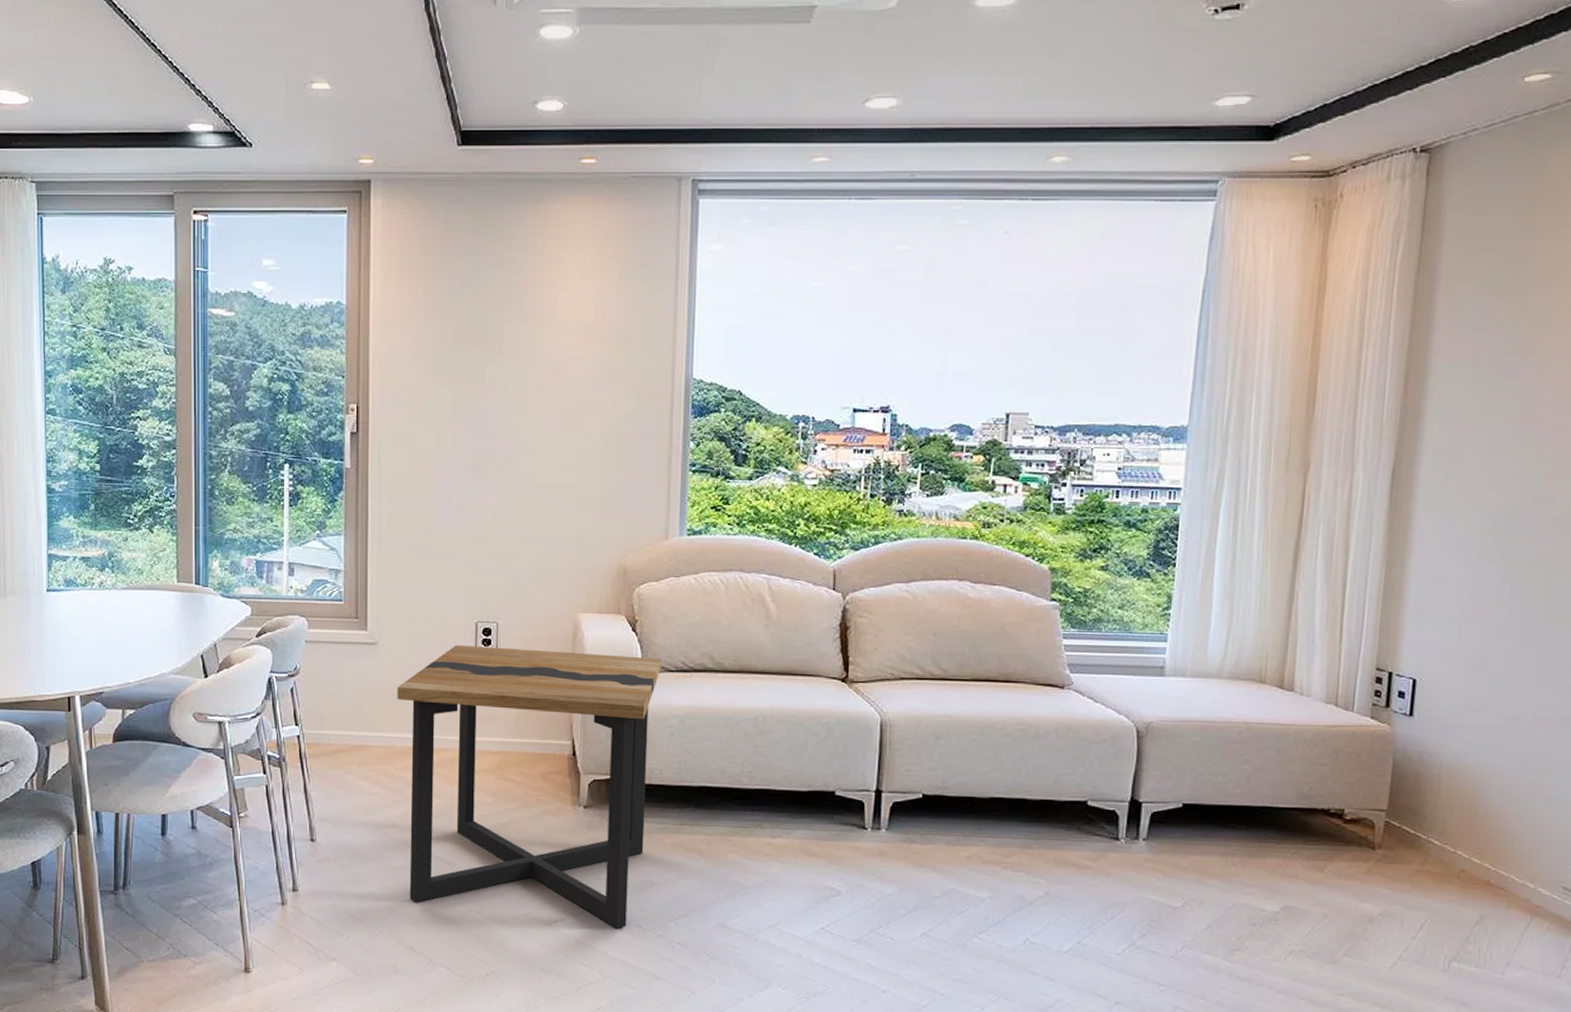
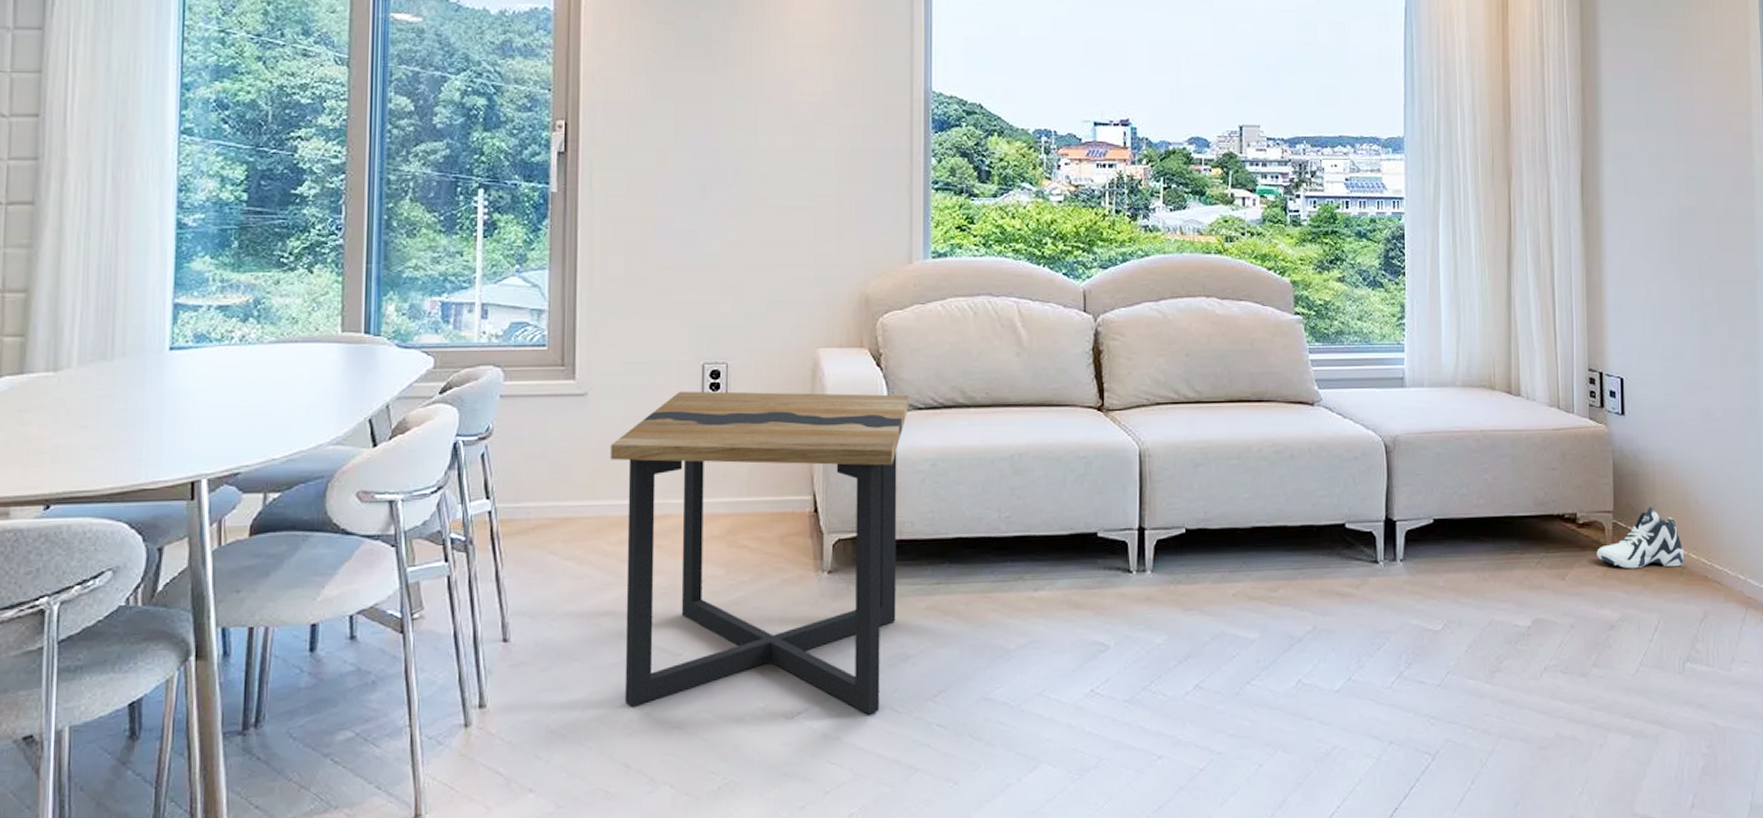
sneaker: none [1362,807,1466,870] -> present [1596,505,1685,569]

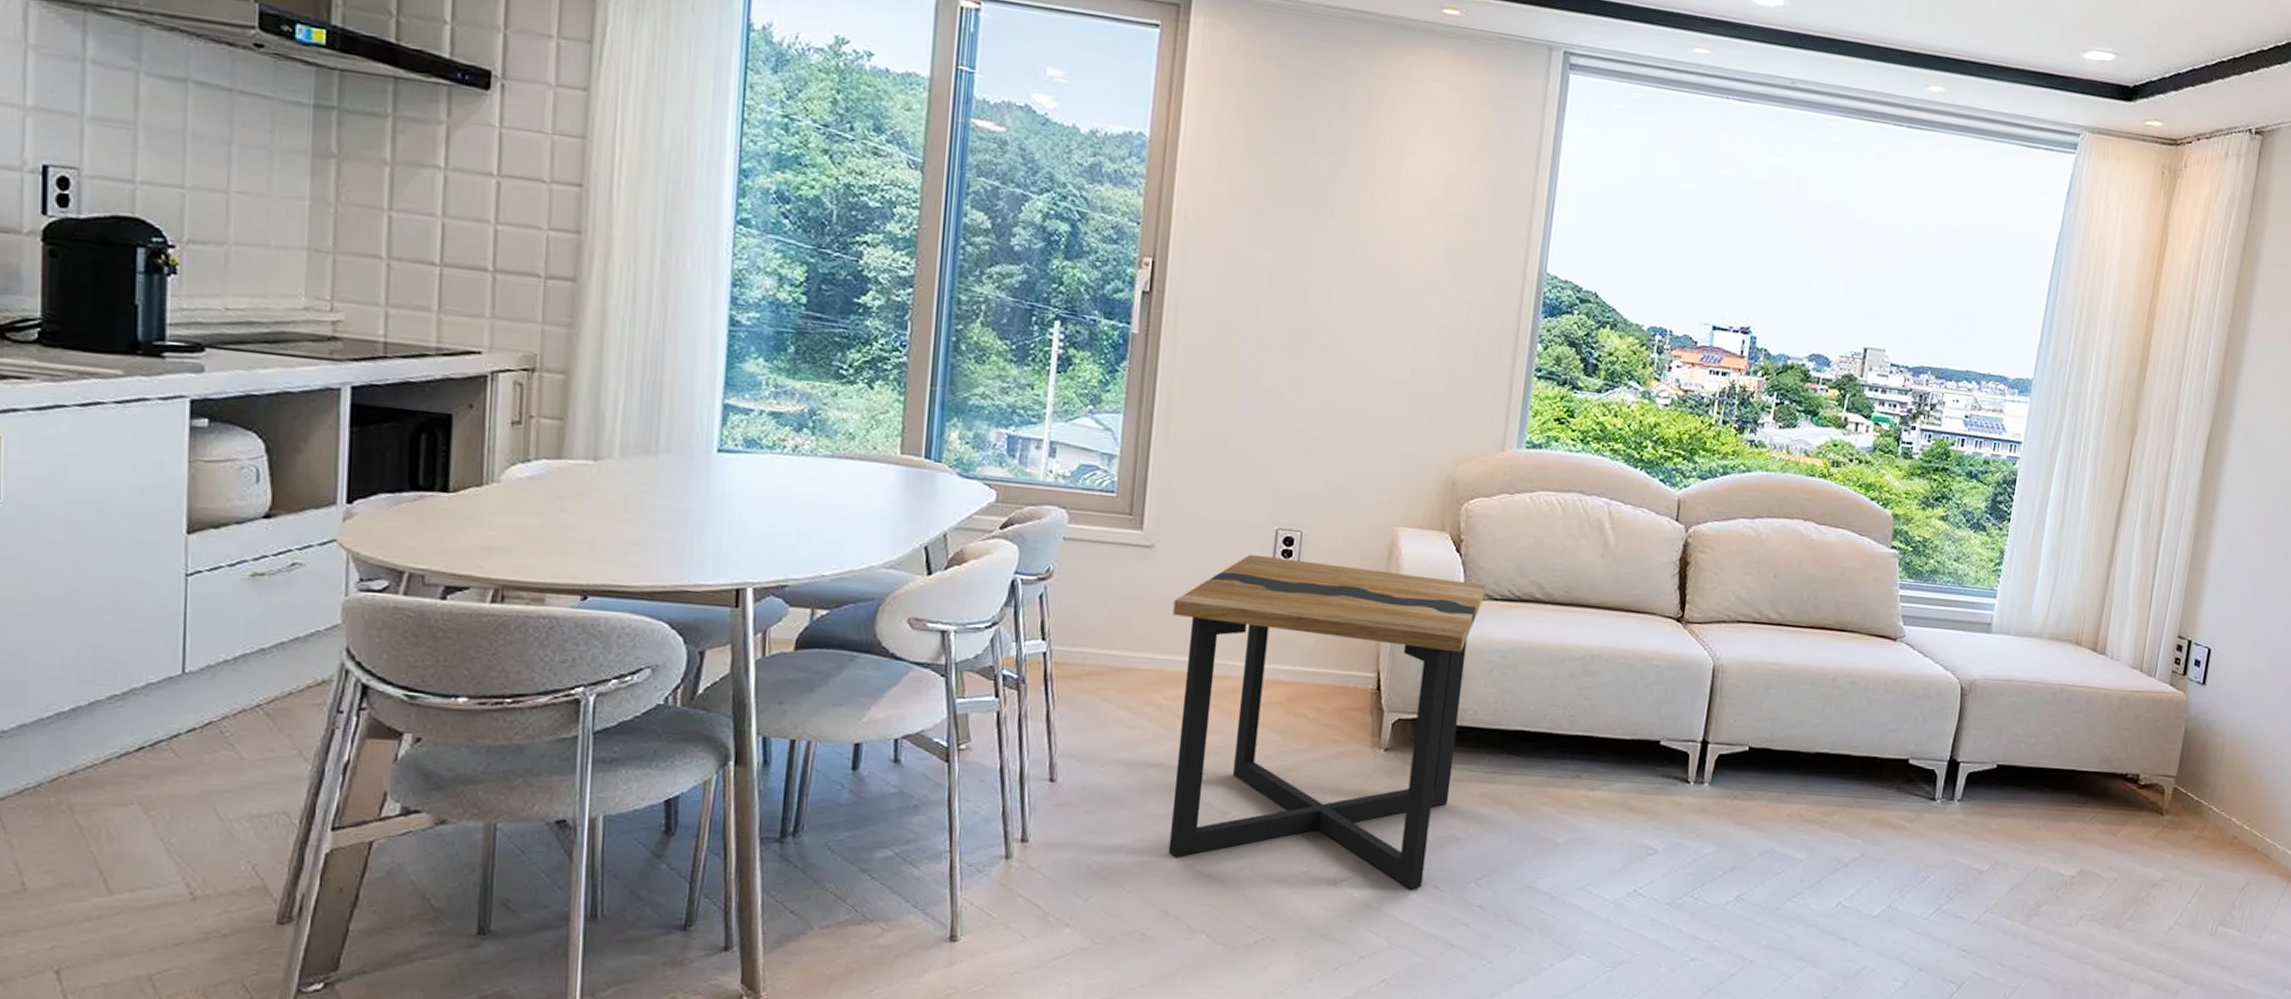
sneaker: present [1596,505,1685,569] -> none [2152,775,2239,836]

